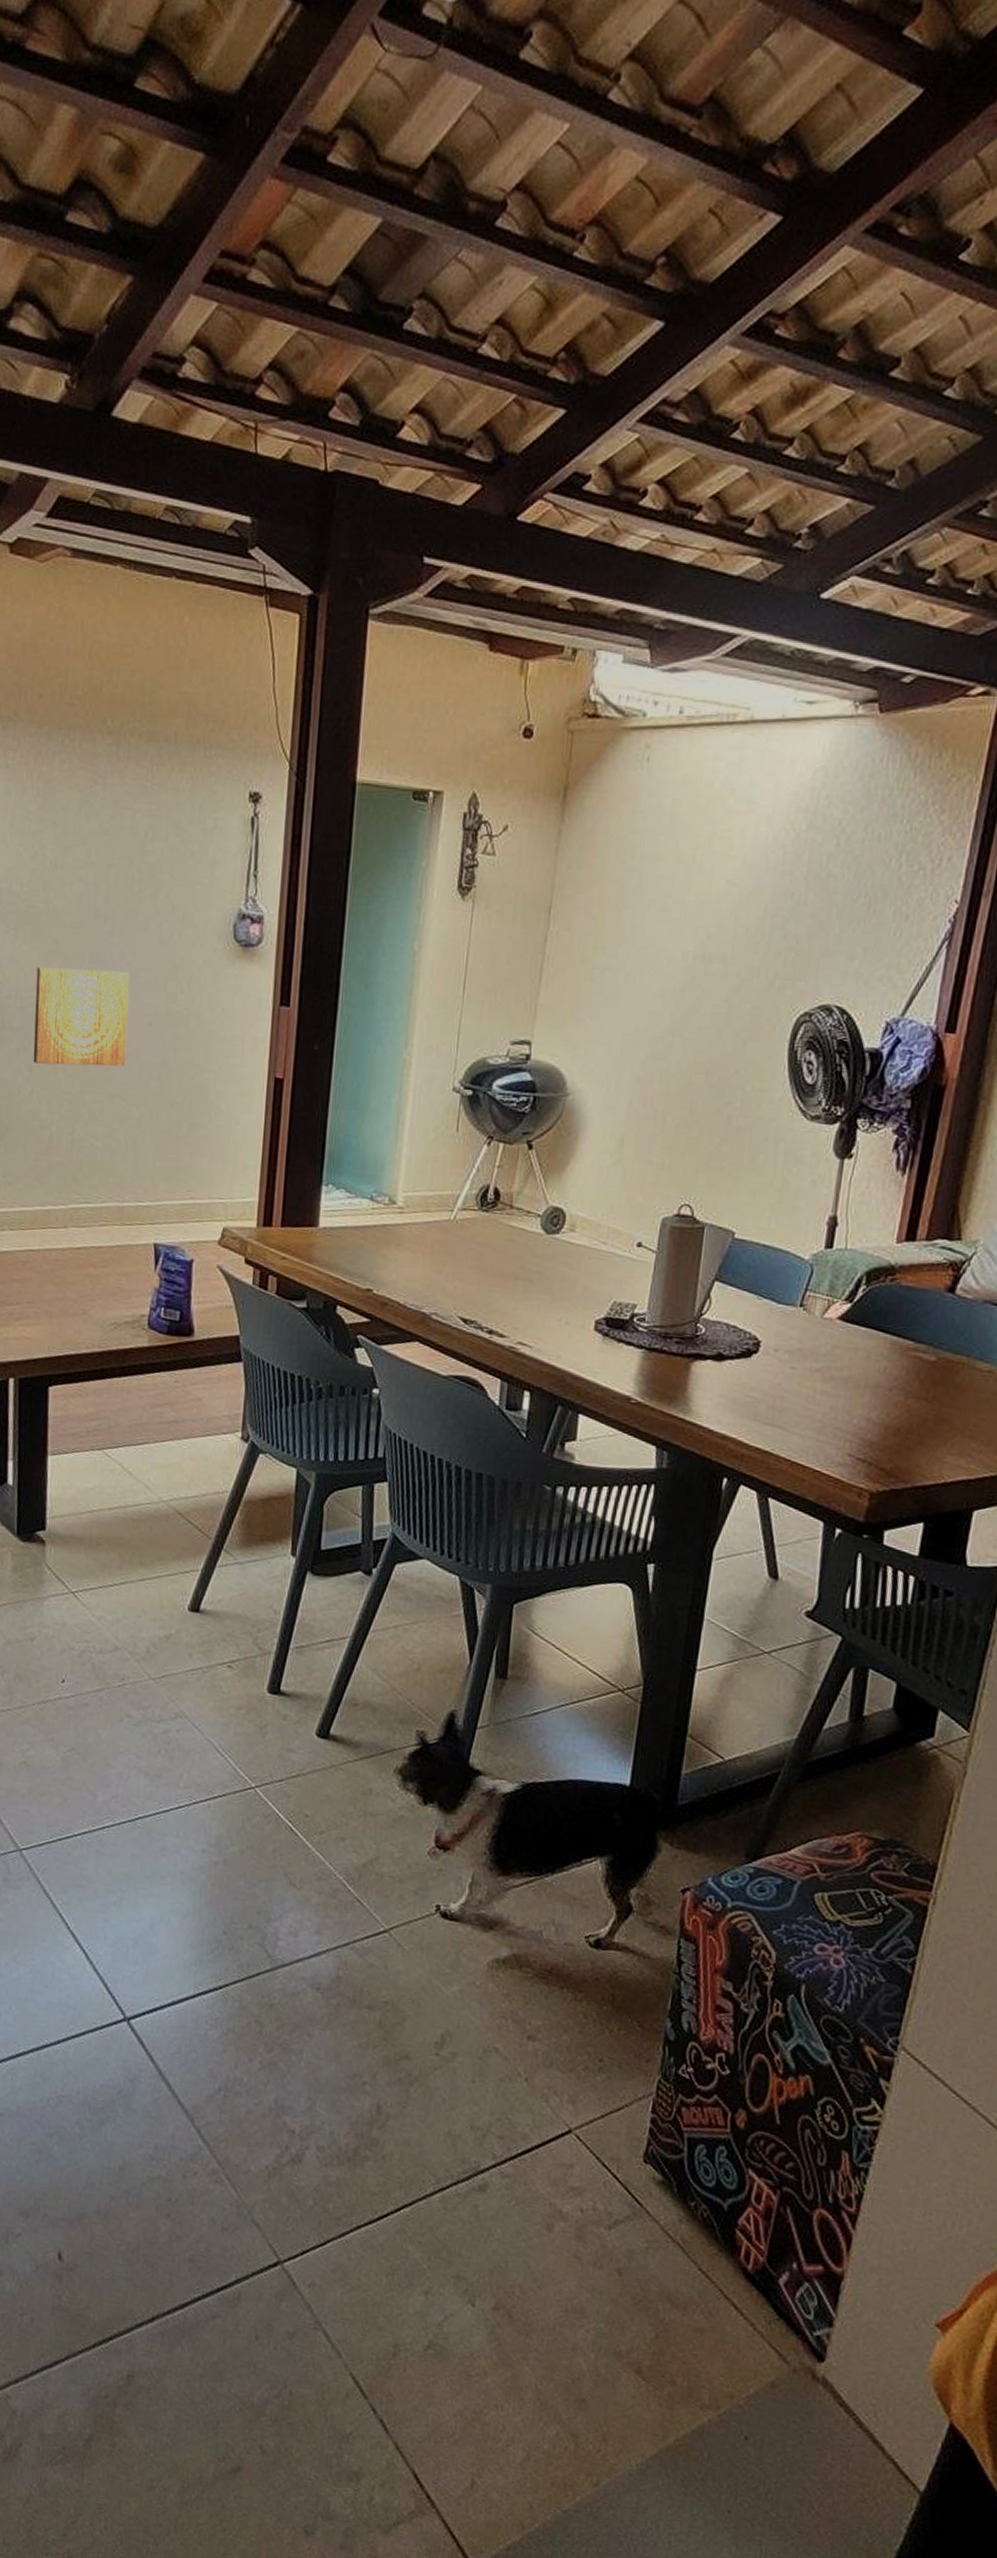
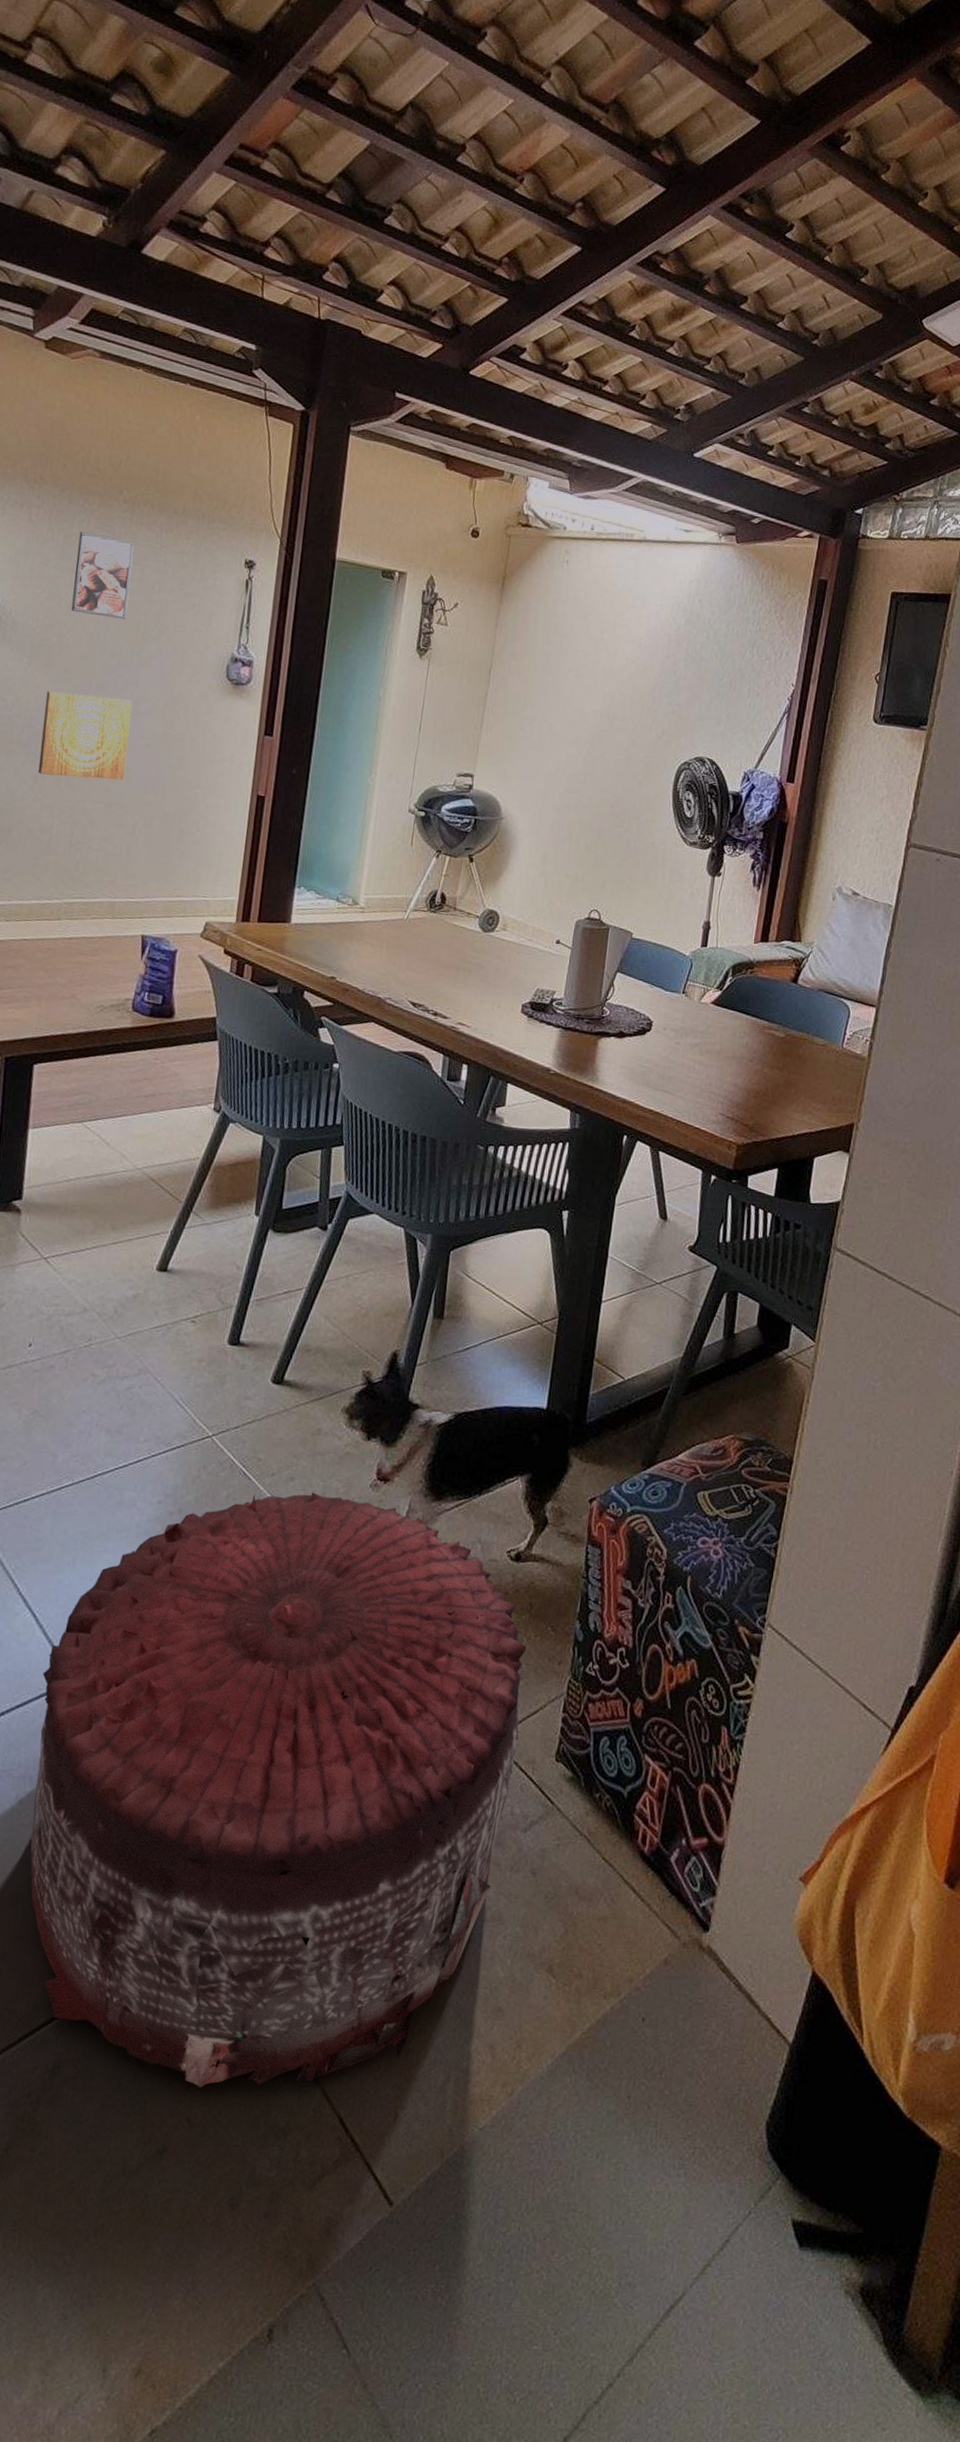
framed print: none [57,775,122,876] -> present [71,531,134,619]
pouf: none [93,1851,609,2435] -> present [30,1492,527,2087]

